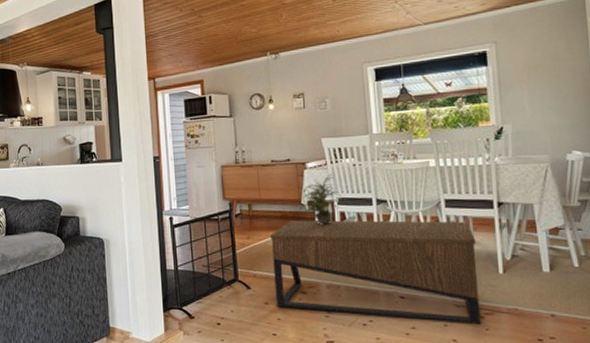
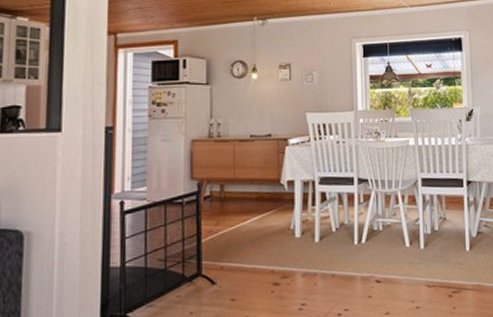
bench: present [270,220,481,325] -> none [243,200,449,304]
potted plant: present [298,174,347,225] -> none [277,151,328,206]

